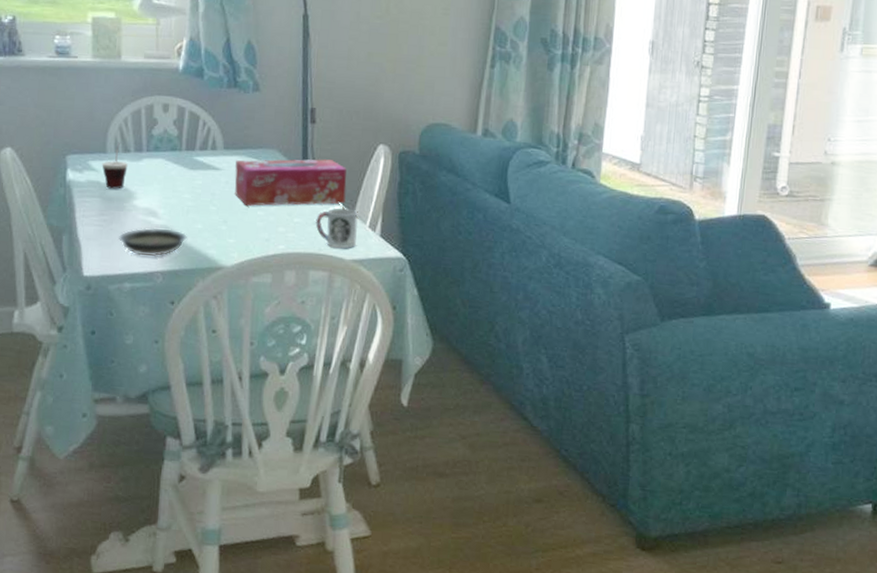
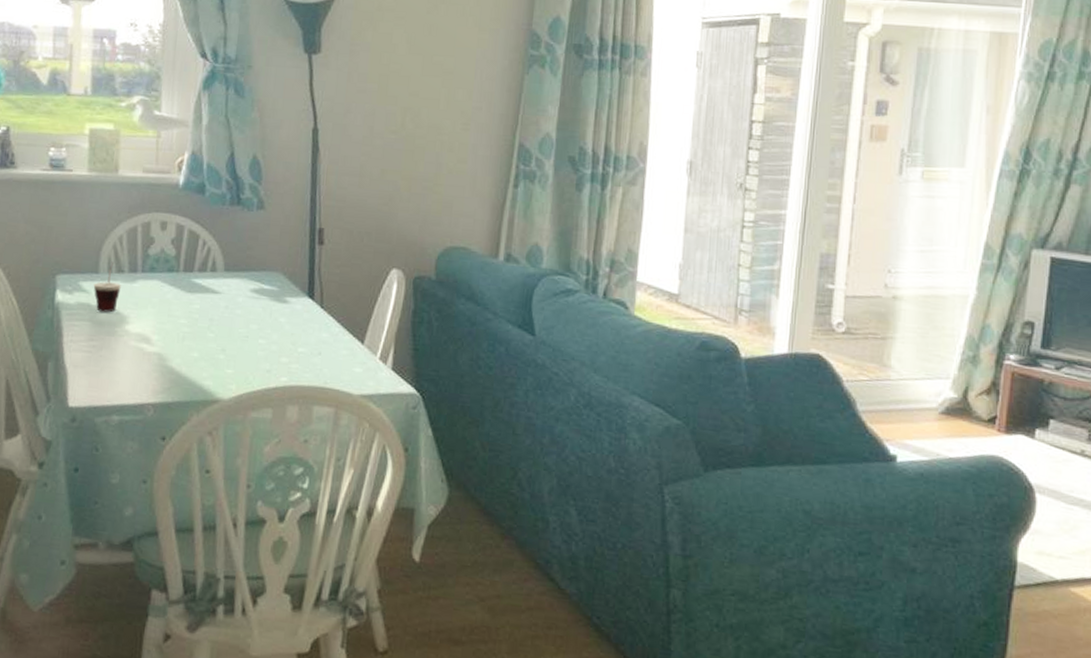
saucer: present [118,227,187,257] -> none [107,355,182,387]
tissue box: present [234,159,347,206] -> none [235,283,356,334]
cup: present [315,208,358,249] -> none [321,337,368,383]

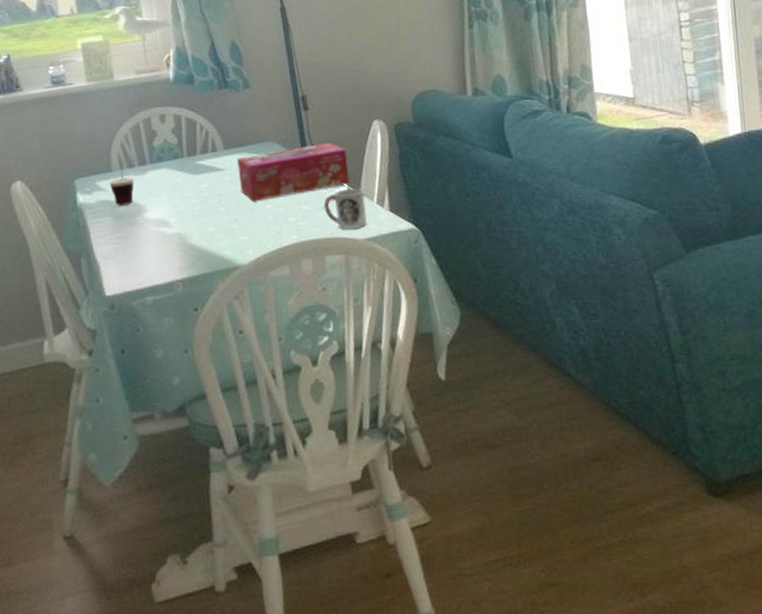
tissue box: none [235,283,356,334] -> present [236,143,350,201]
cup: none [321,337,368,383] -> present [323,188,367,230]

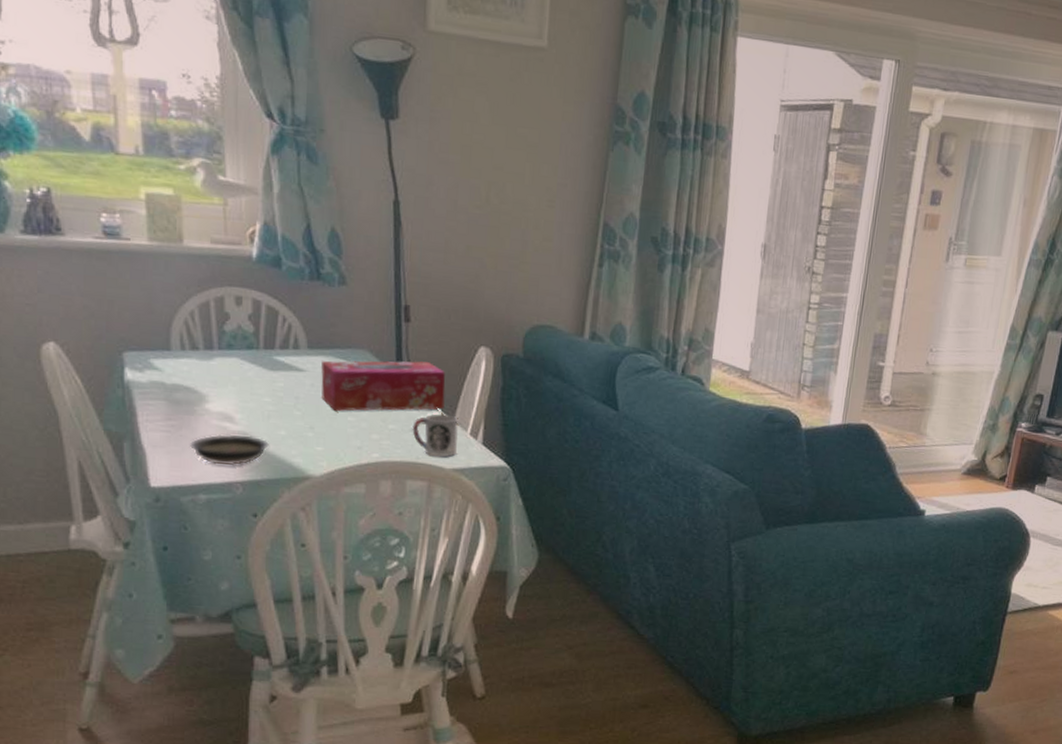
cup: present [109,159,134,206] -> none [166,338,197,391]
saucer: none [134,236,201,267] -> present [189,434,269,466]

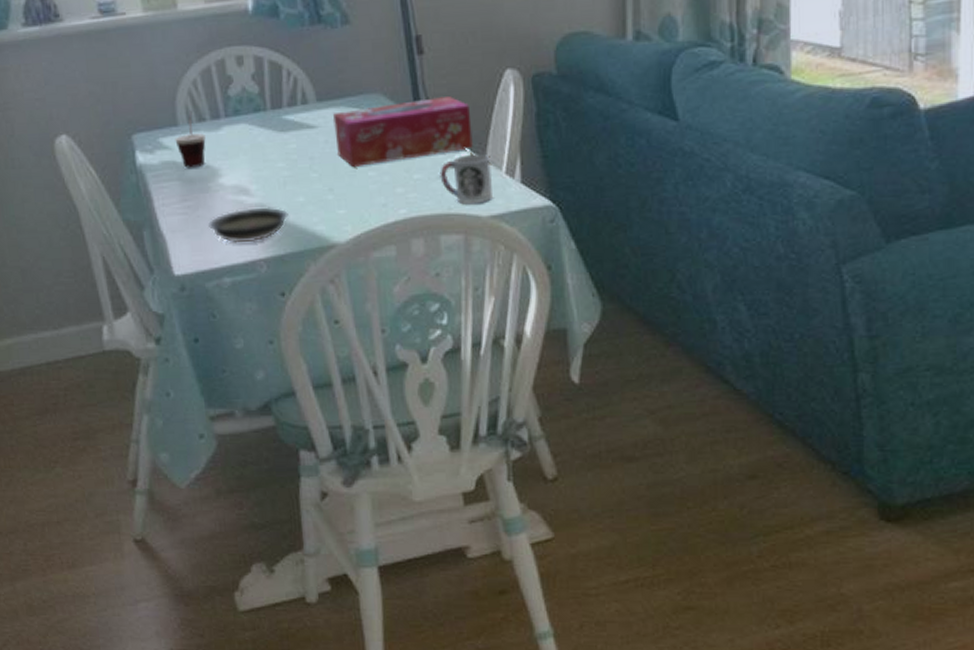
cup: none [166,338,197,391] -> present [175,110,206,168]

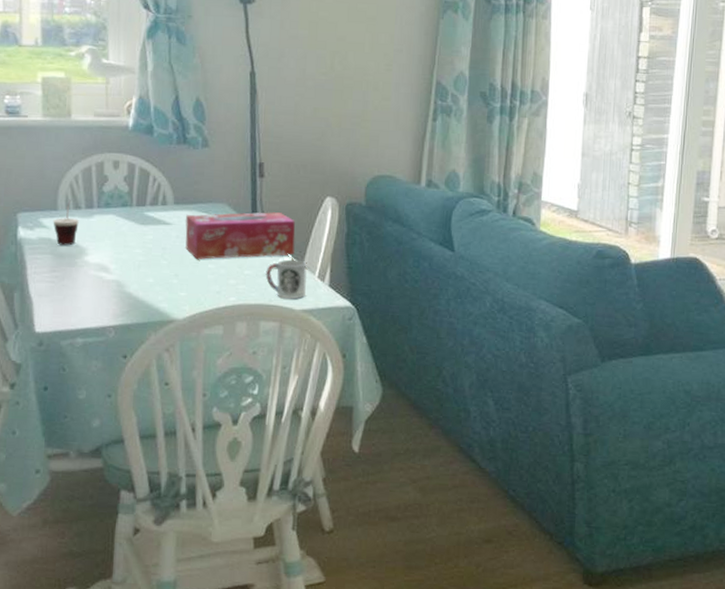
saucer: present [207,207,288,244] -> none [69,283,139,312]

